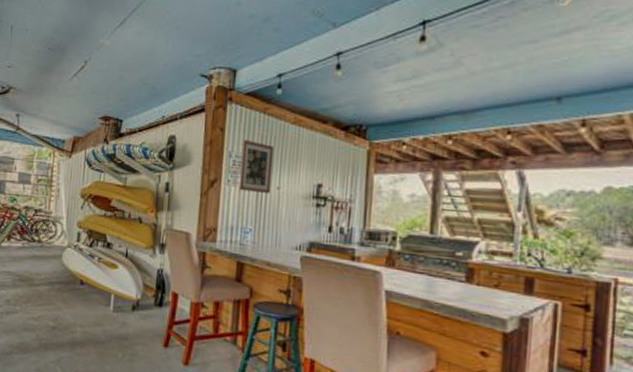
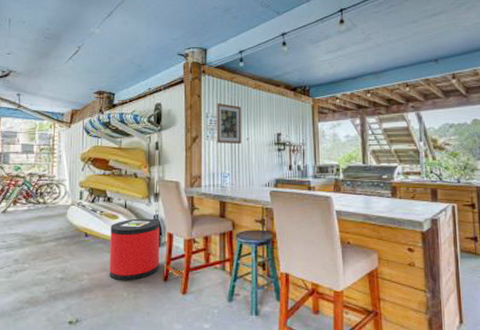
trash can: none [104,270,165,341] -> present [109,218,160,281]

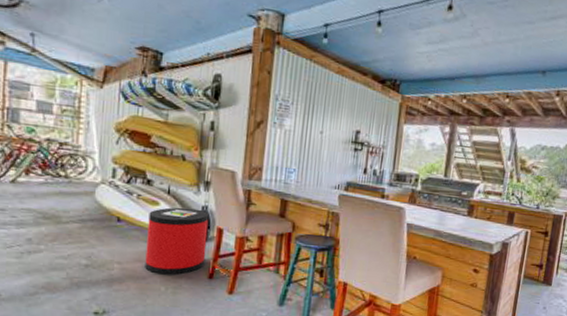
wall art: present [216,102,242,145] -> none [284,83,319,138]

